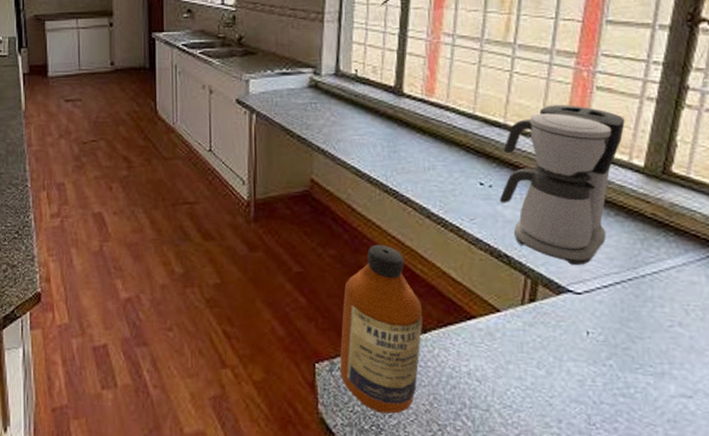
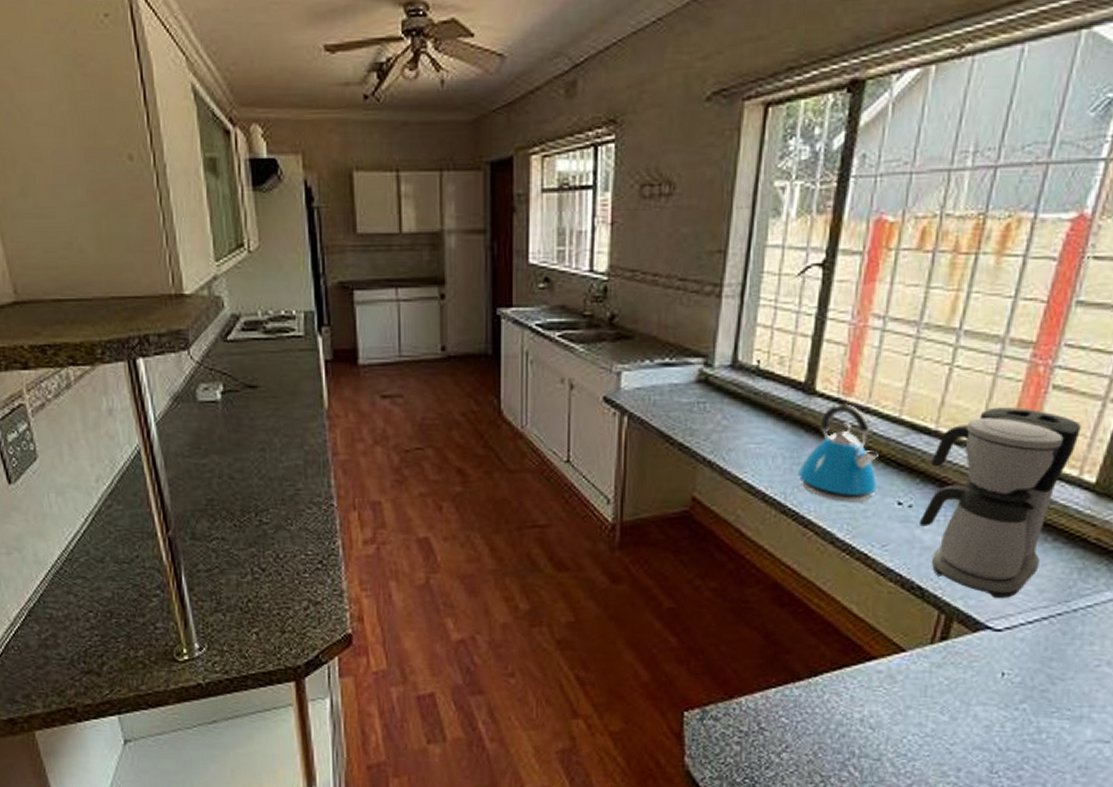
bottle: present [339,244,423,414] -> none [712,575,815,765]
kettle: none [394,103,462,183] -> present [797,403,879,502]

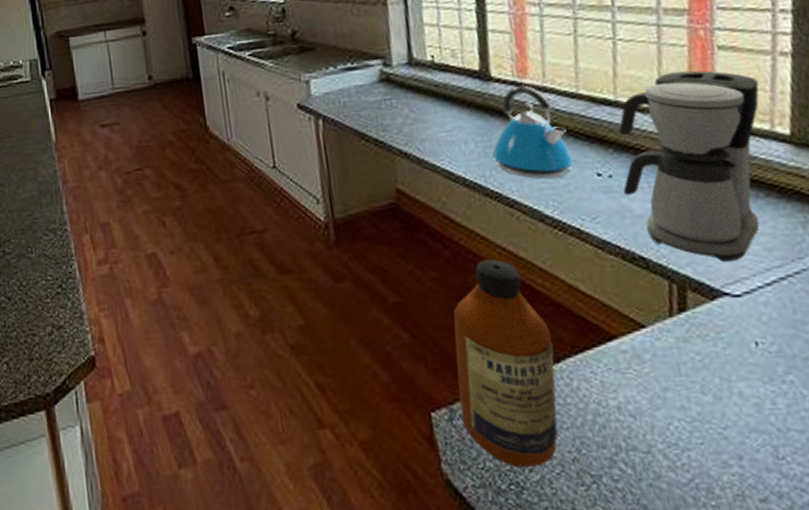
bottle: none [712,575,815,765] -> present [453,259,558,467]

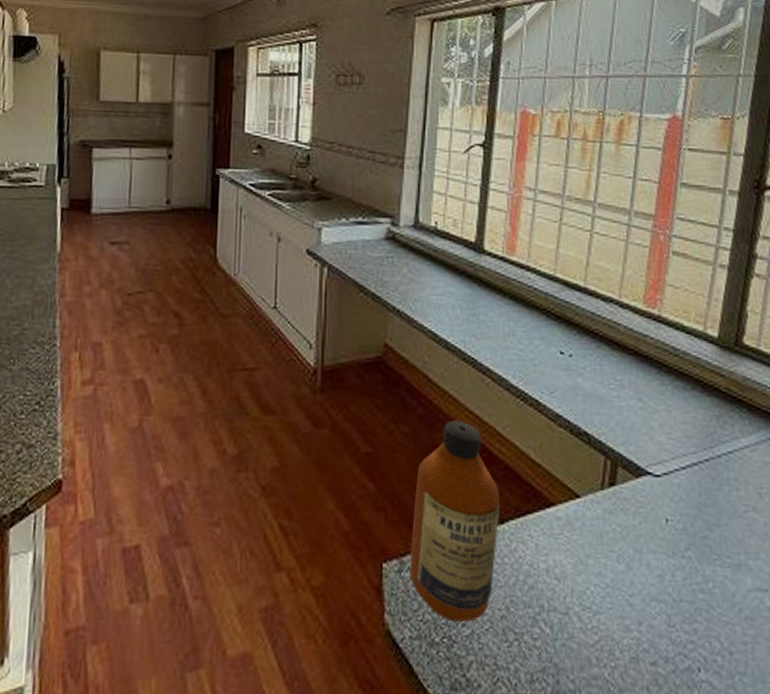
kettle: present [491,85,574,179] -> none [473,261,542,351]
coffee maker: present [618,70,760,263] -> none [579,269,700,445]

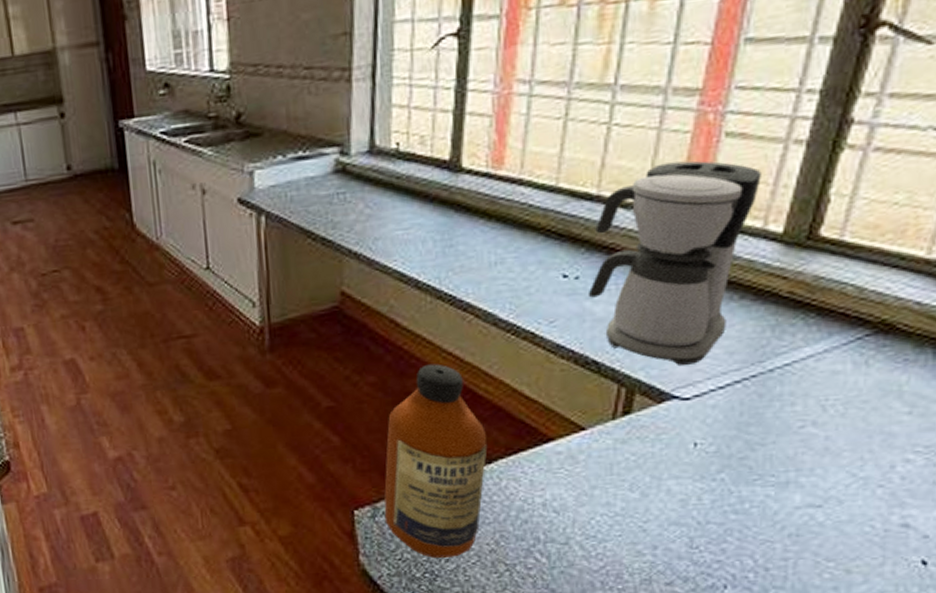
coffee maker: none [579,269,700,445] -> present [587,161,761,367]

